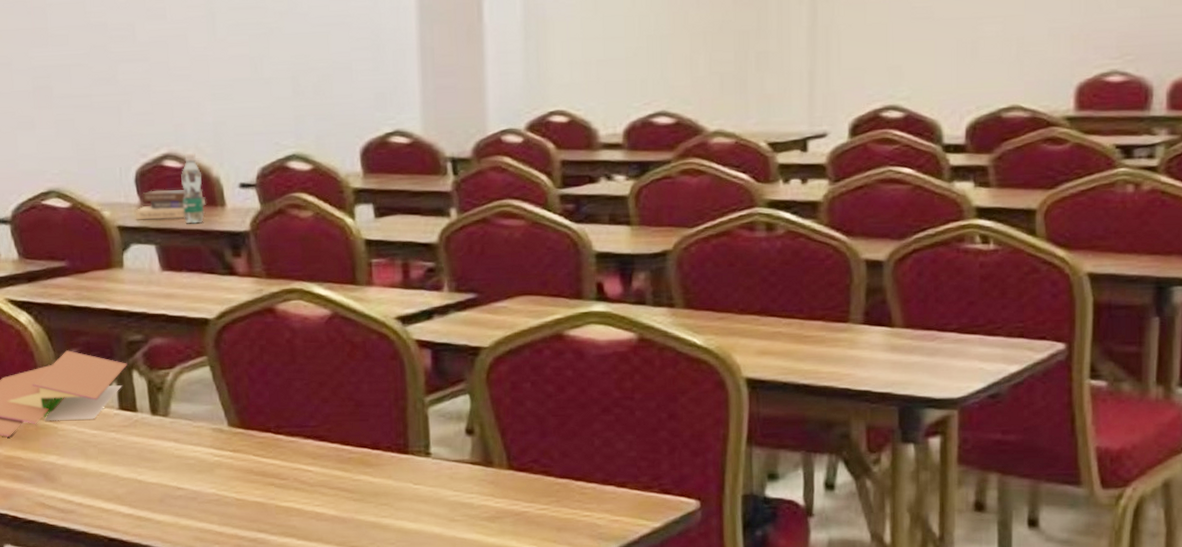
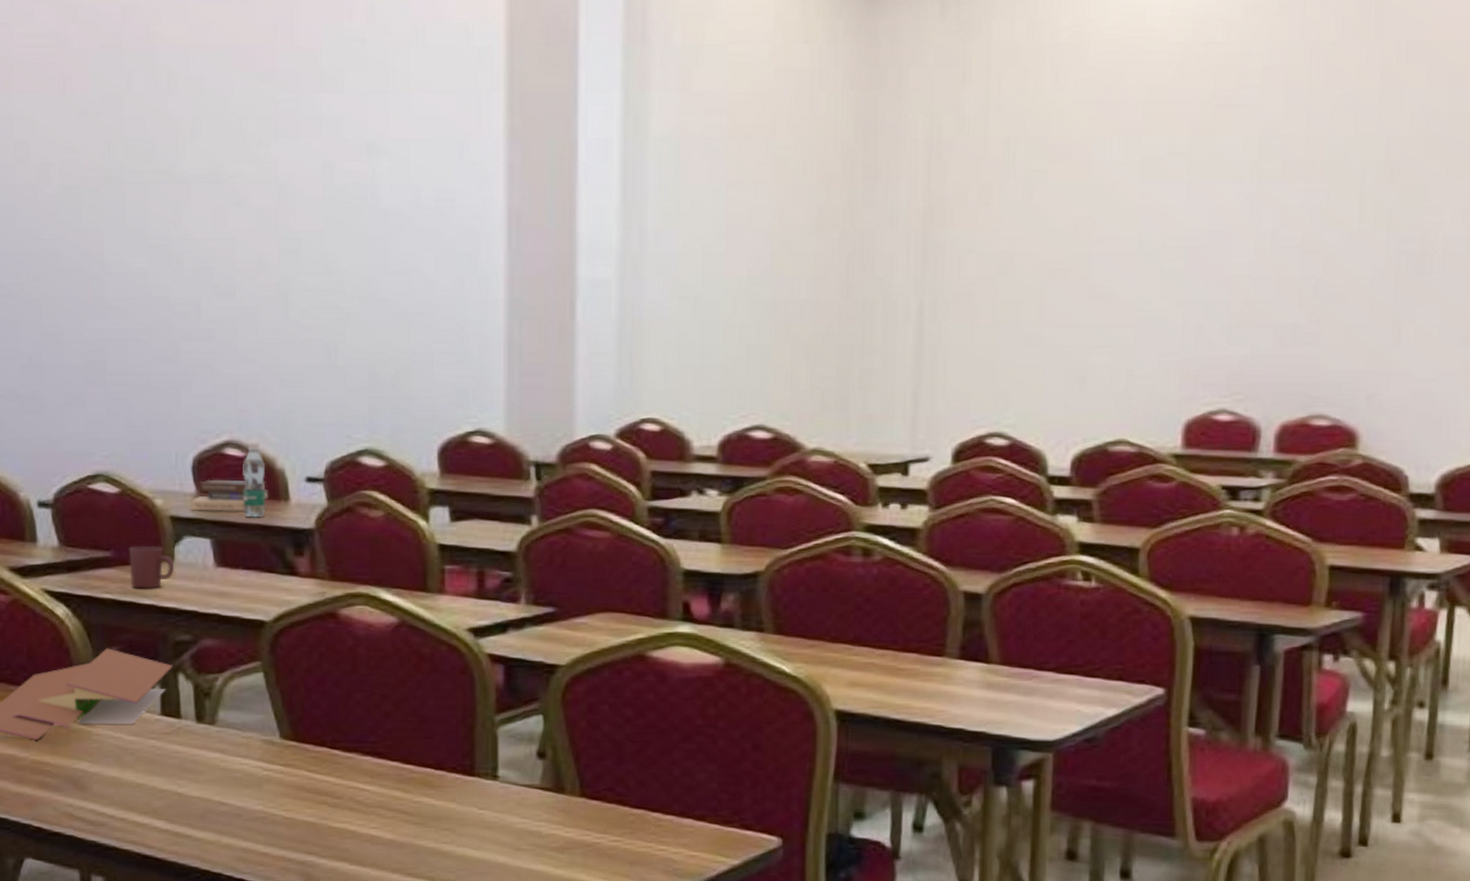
mug: none [82,254,125,295] -> present [129,545,175,589]

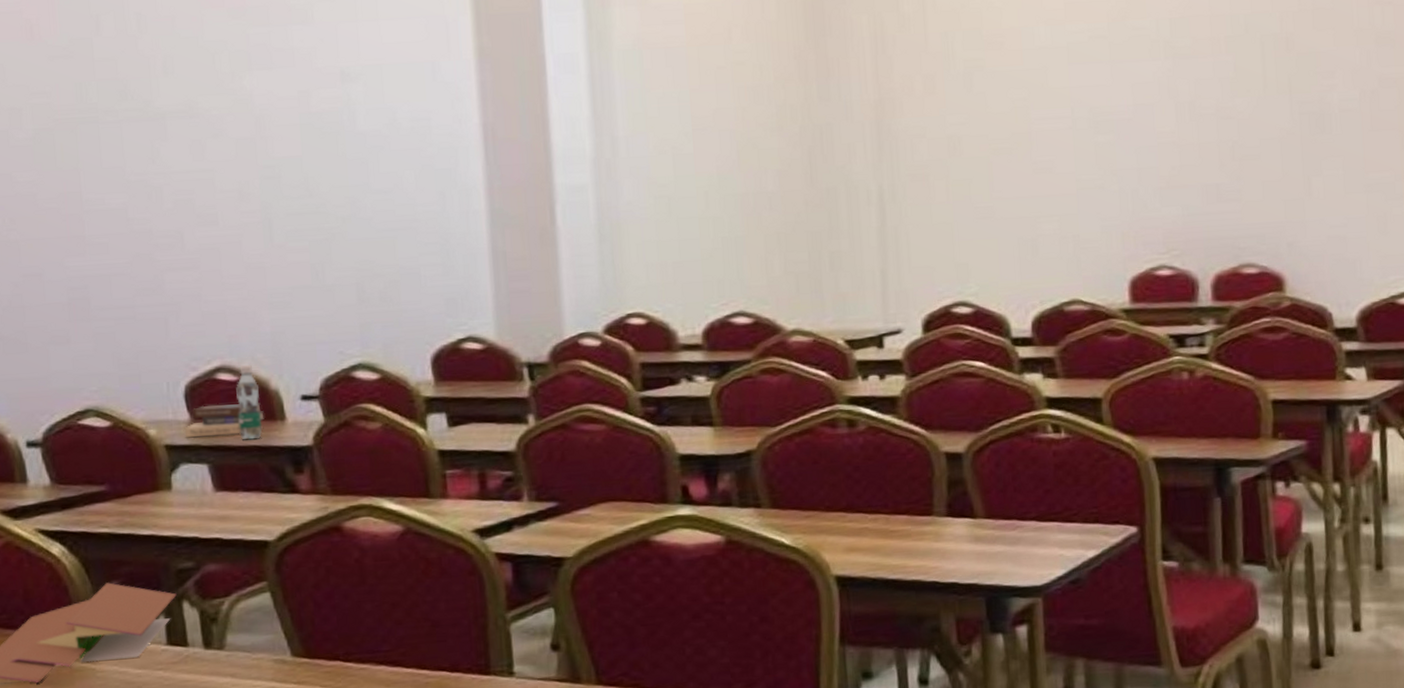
mug: present [129,545,175,589] -> none [124,476,173,520]

